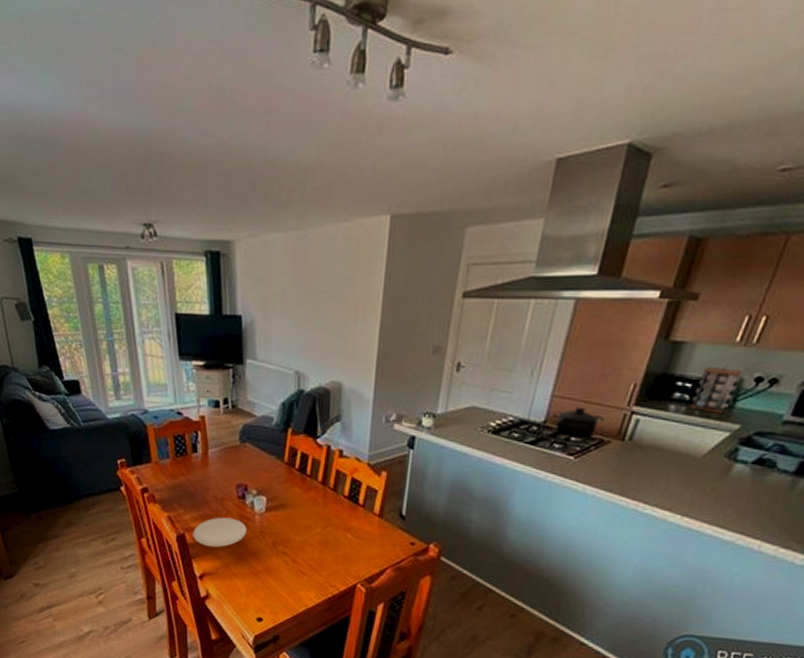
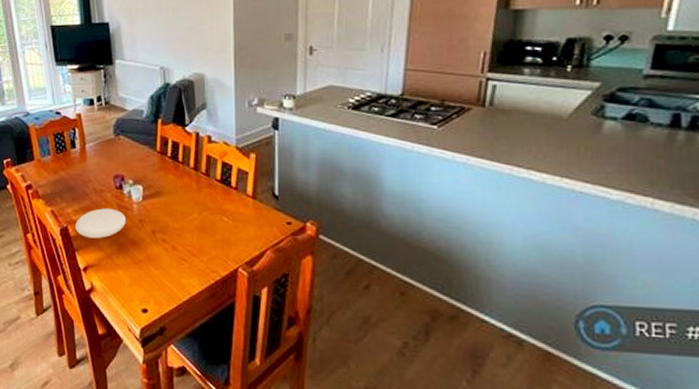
saucepan: present [552,407,605,439] -> none [409,78,461,108]
spice rack: present [689,363,743,414] -> none [544,25,590,73]

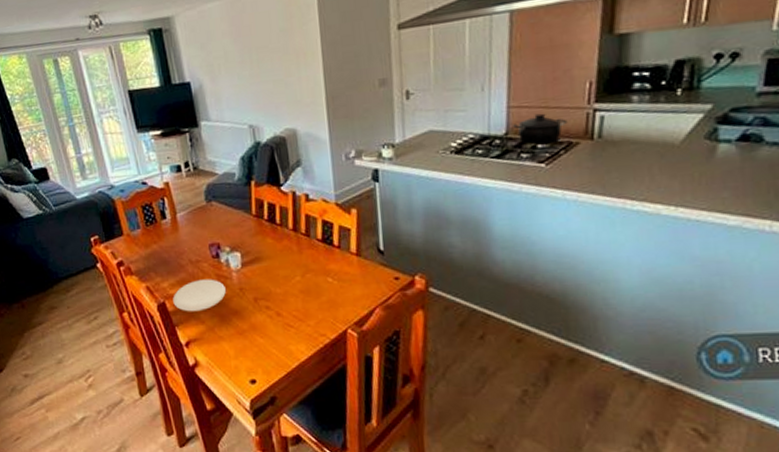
saucepan: none [409,78,461,108] -> present [513,113,568,145]

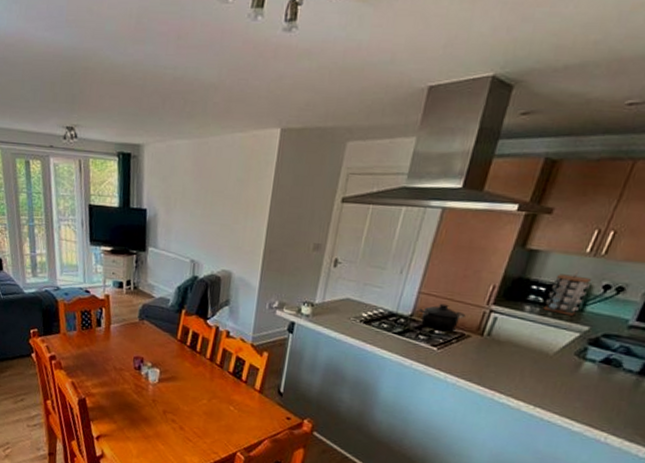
plate: present [173,279,226,312] -> none [93,385,141,413]
spice rack: none [653,46,700,98] -> present [543,271,592,316]

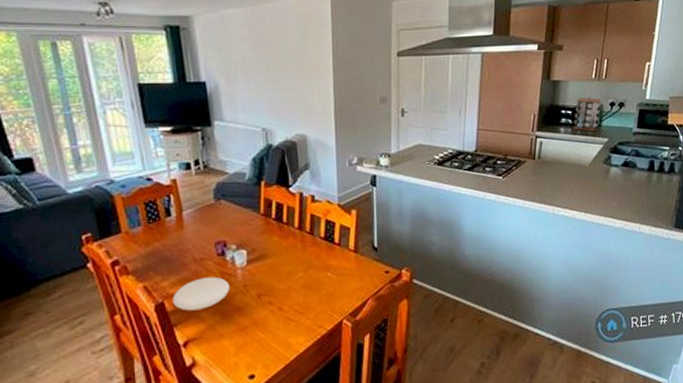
plate: none [93,385,141,413] -> present [173,276,229,312]
saucepan: present [419,303,466,332] -> none [481,136,518,161]

